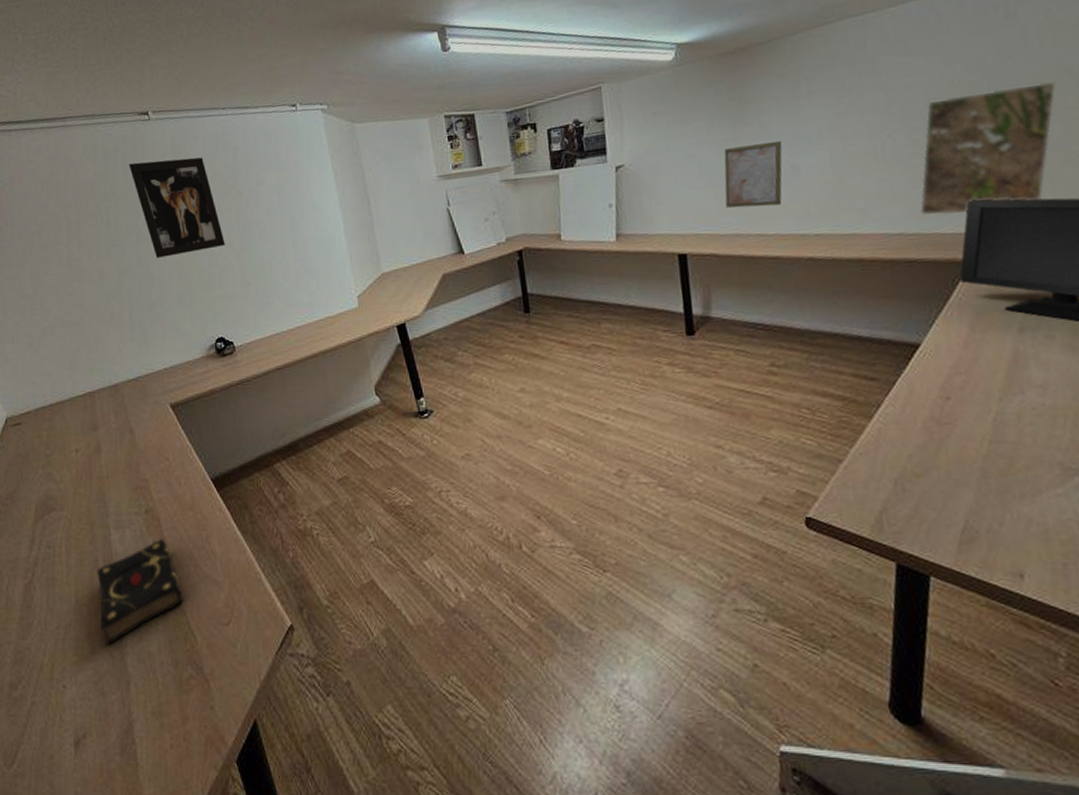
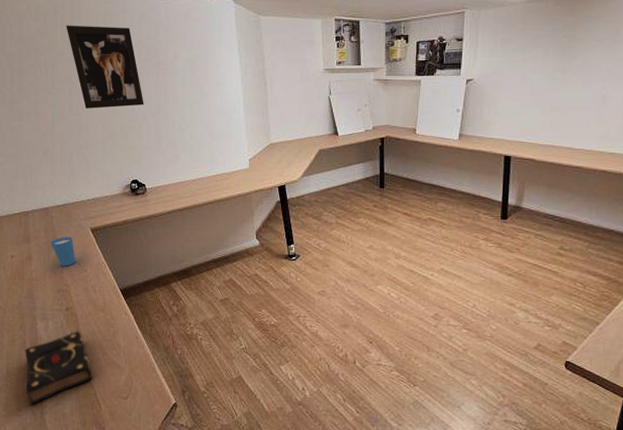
cup: none [123,418,155,457] -> present [51,237,76,267]
wall art: present [724,141,783,208] -> none [547,76,598,126]

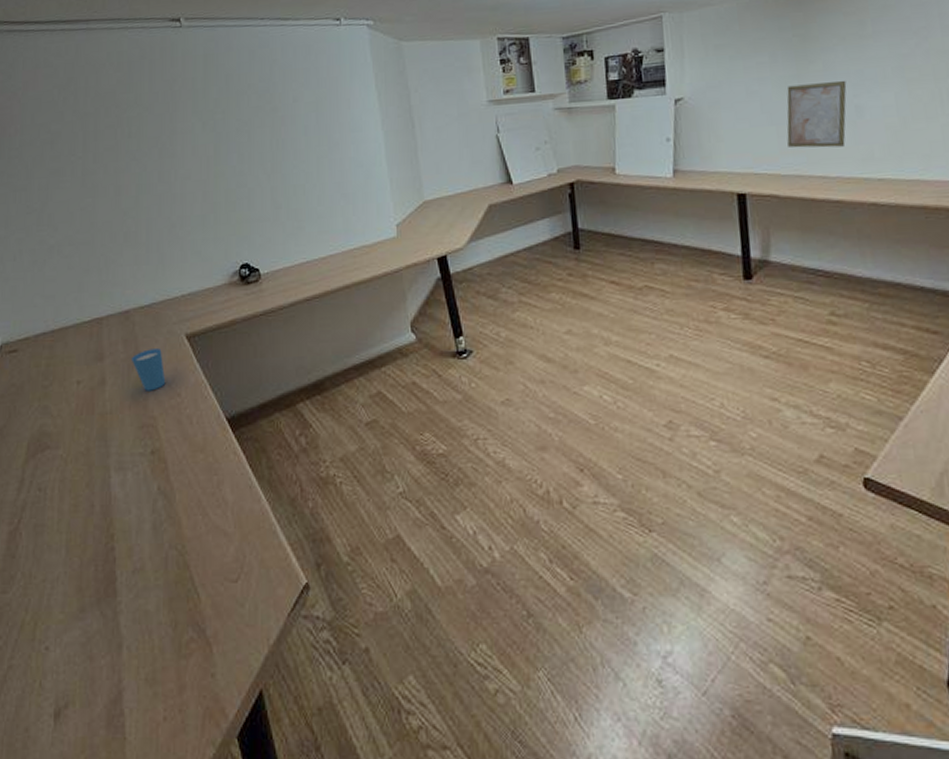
book: present [24,331,92,406] -> none [92,484,187,603]
wall art: present [66,25,144,109] -> none [155,69,256,175]
wall art: none [547,76,598,126] -> present [786,81,847,148]

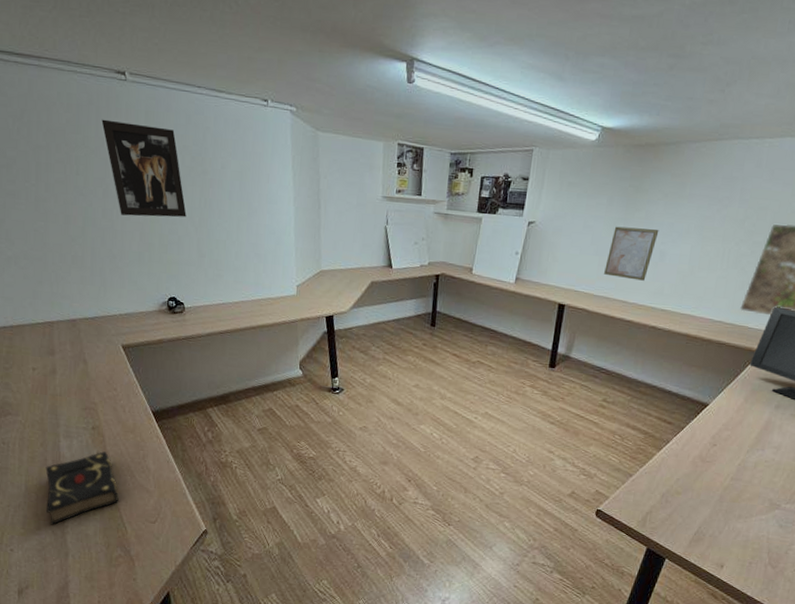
book: none [92,484,187,603] -> present [45,451,119,525]
cup: present [132,348,166,391] -> none [78,352,105,384]
wall art: none [155,69,256,175] -> present [101,119,187,218]

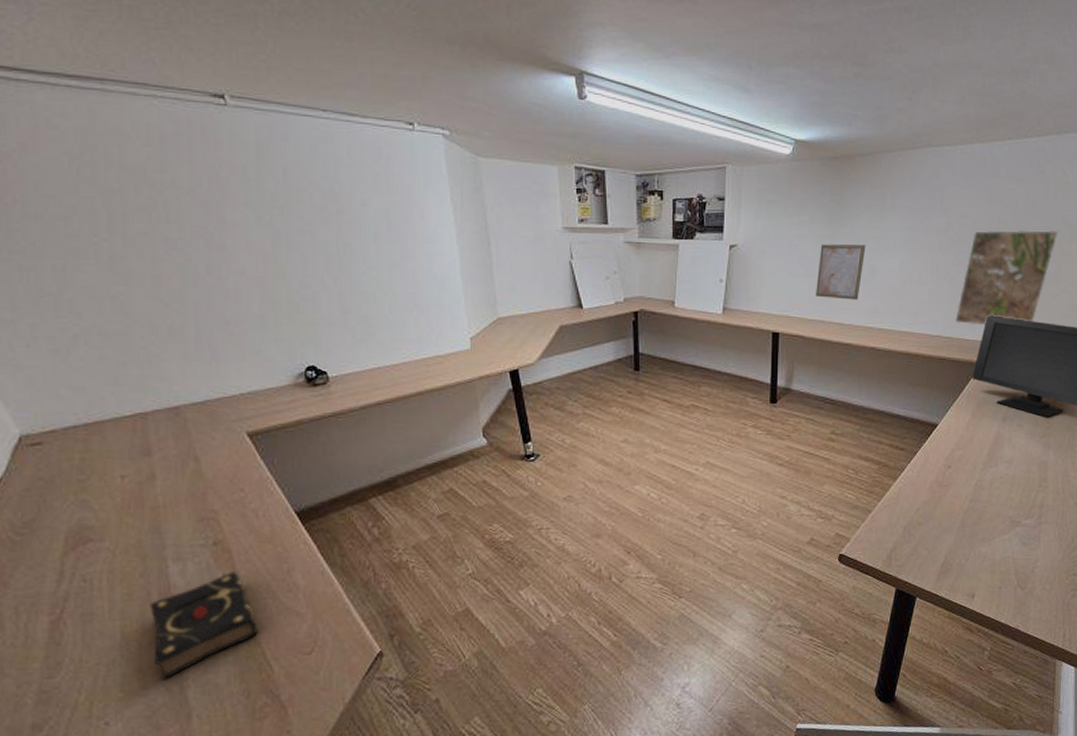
wall art: present [101,119,187,218] -> none [196,153,321,270]

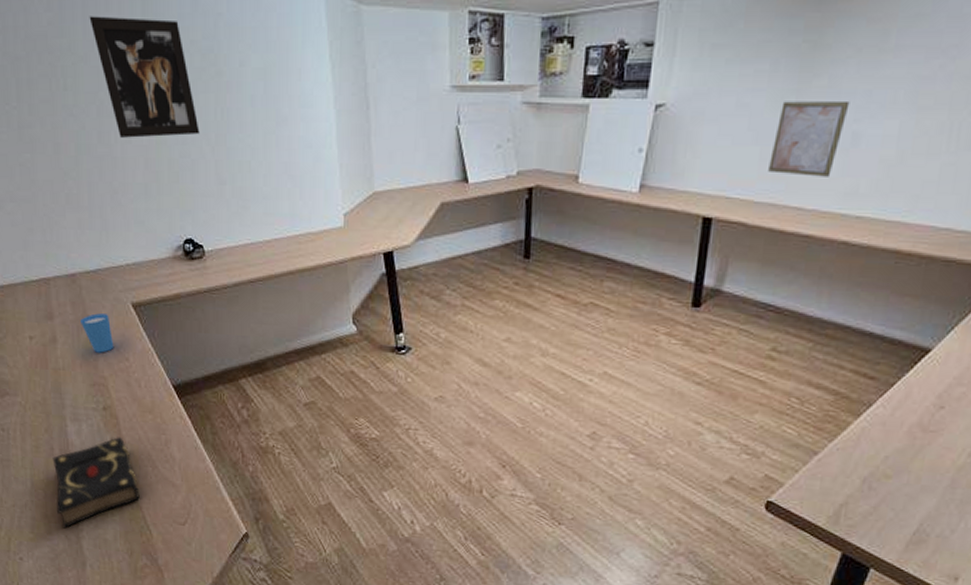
cup: none [185,445,227,486] -> present [81,313,114,353]
wall art: none [196,153,321,270] -> present [89,16,200,138]

